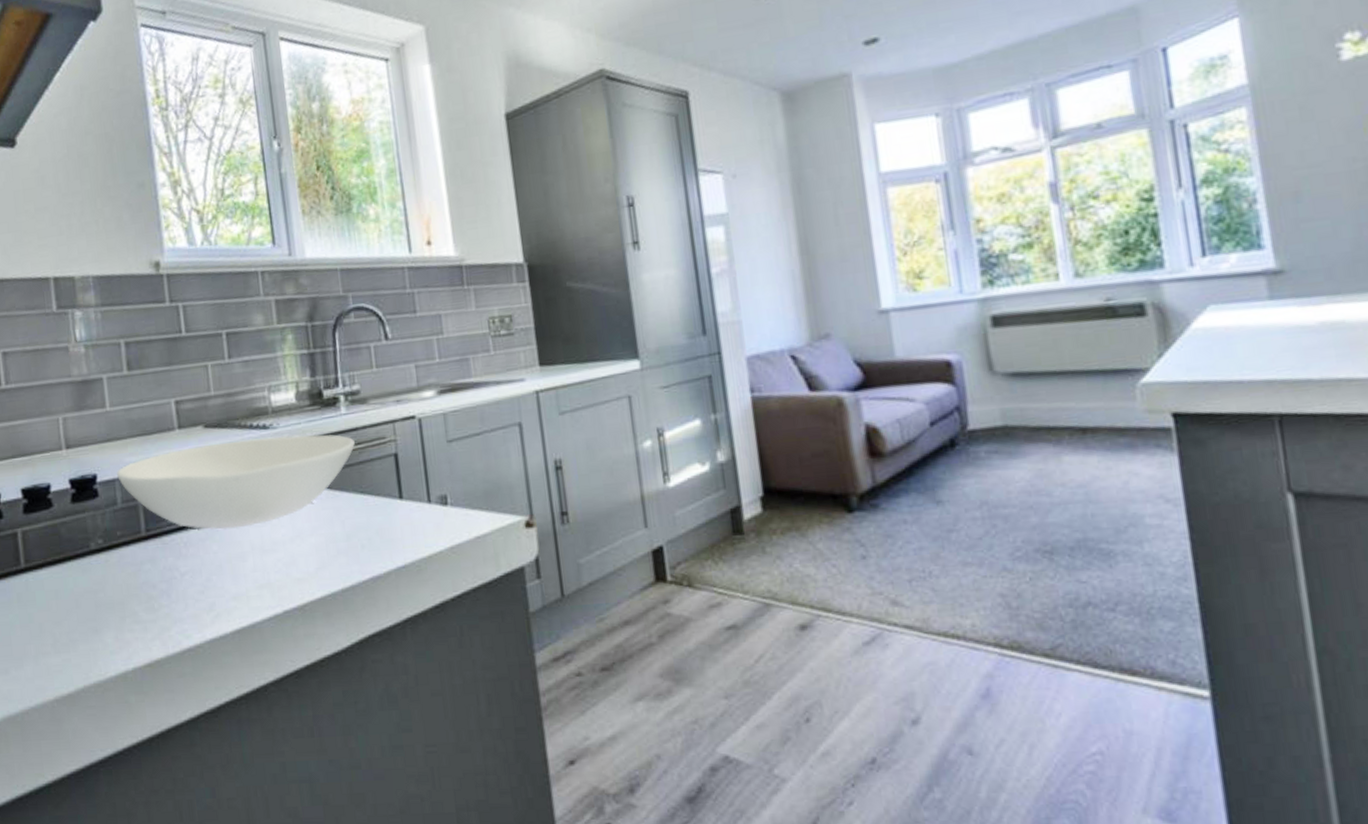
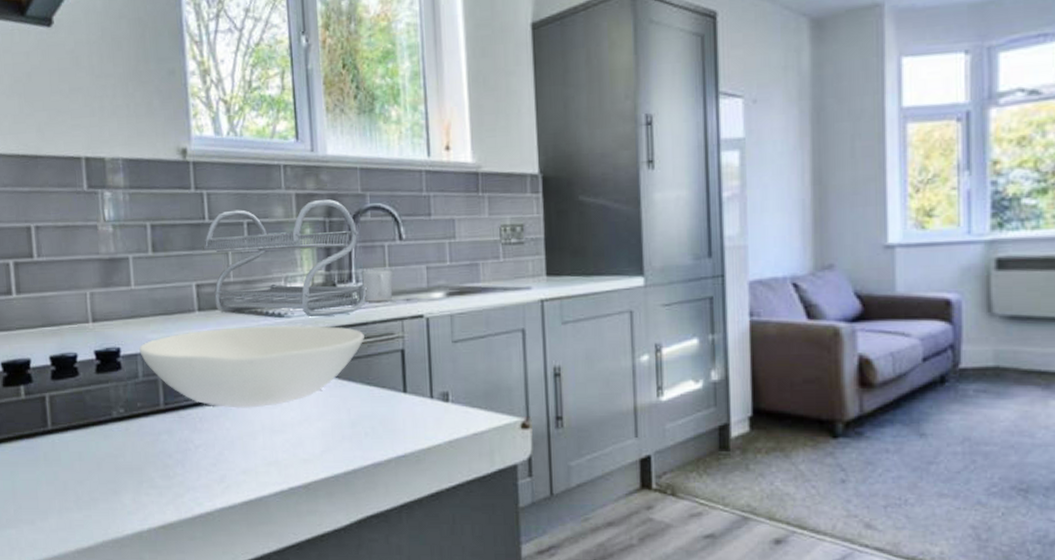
dish rack: none [181,303,355,429] -> present [203,199,367,318]
mug: none [348,371,382,407] -> present [362,270,393,302]

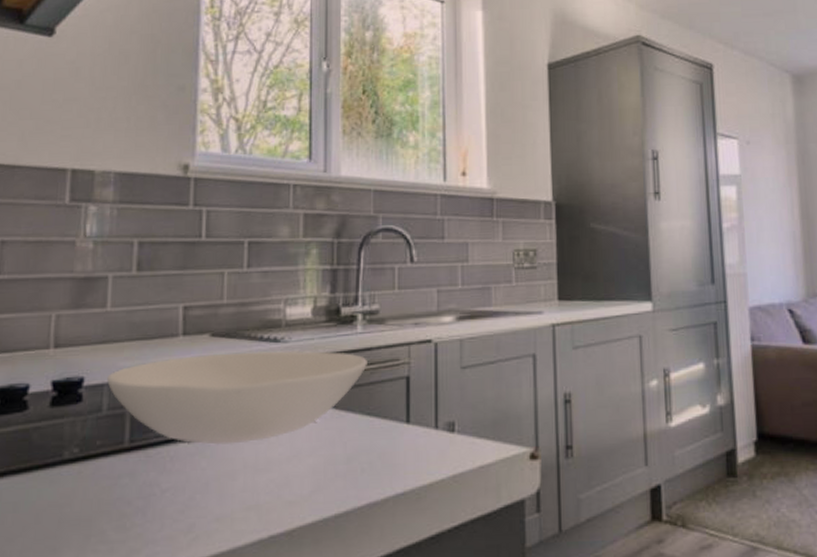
dish rack: present [203,199,367,318] -> none [196,219,373,343]
mug: present [362,270,393,302] -> none [369,293,401,326]

